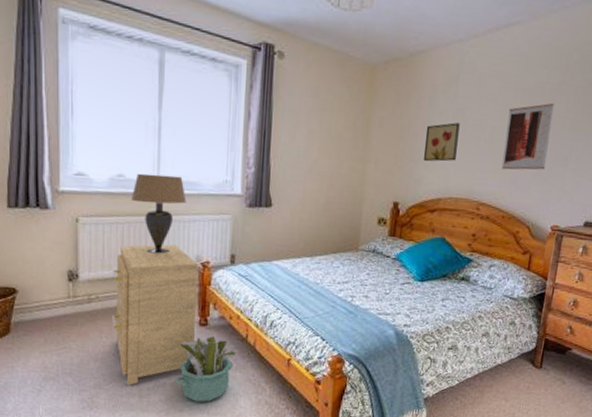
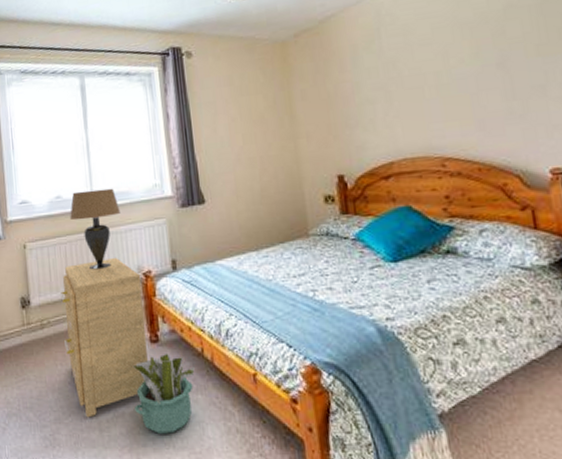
wall art: present [423,122,460,162] -> none [355,77,400,126]
wall art: present [501,102,554,170] -> none [450,30,518,116]

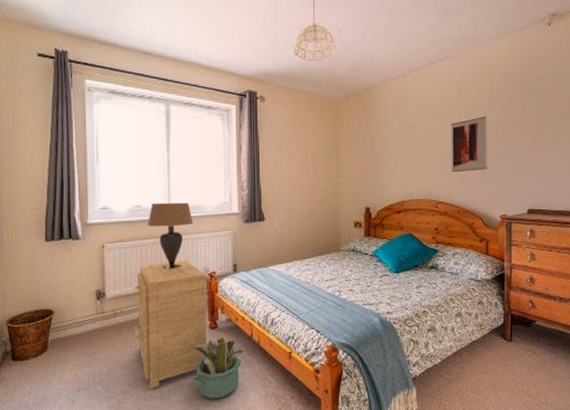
wall art: none [450,30,518,116] -> present [451,115,487,173]

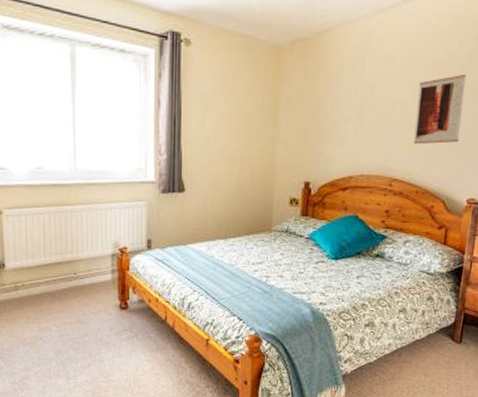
side table: present [134,259,207,389] -> none [36,231,117,368]
table lamp: present [148,202,193,269] -> none [51,165,103,242]
decorative plant: present [193,337,244,399] -> none [100,318,157,382]

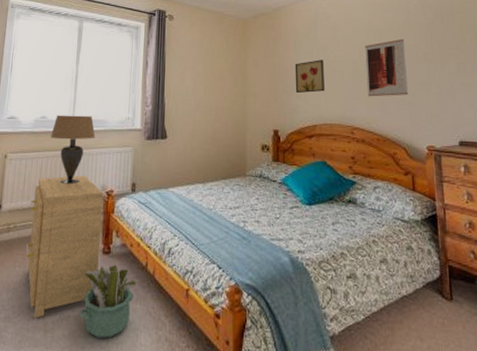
side table: none [36,231,117,368] -> present [25,175,104,318]
table lamp: none [51,165,103,242] -> present [51,115,95,185]
decorative plant: none [100,318,157,382] -> present [79,264,138,339]
wall art: none [333,99,369,140] -> present [295,60,324,94]

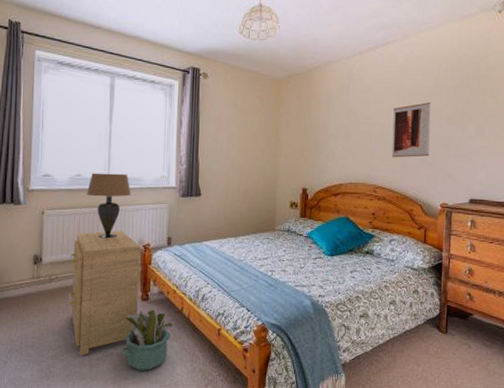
wall art: present [295,60,324,94] -> none [325,121,353,154]

